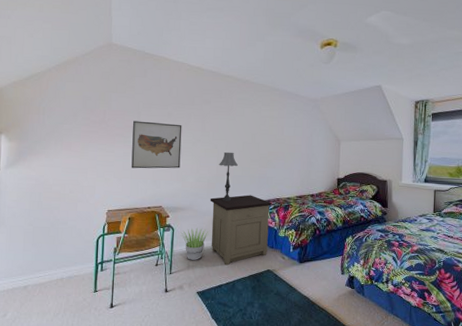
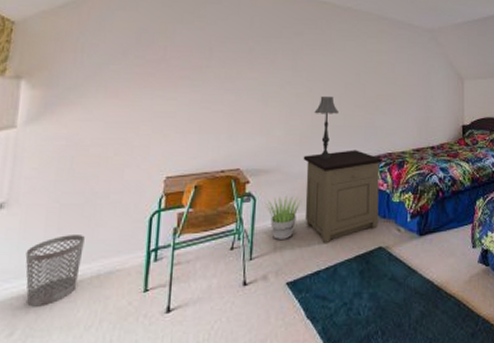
wastebasket: none [11,249,51,298] -> present [25,235,85,307]
wall art: present [131,121,182,169] -> none [199,59,267,121]

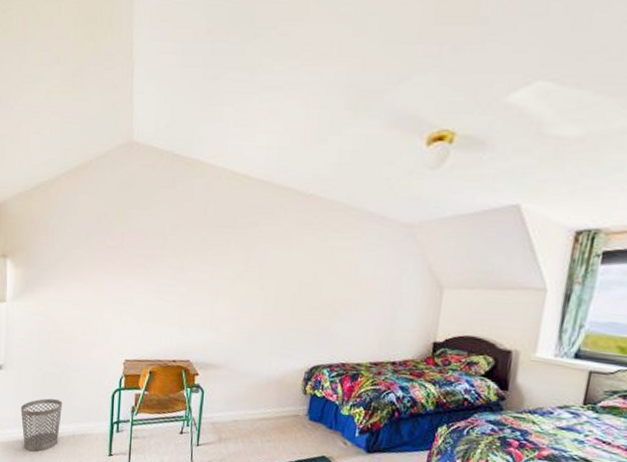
potted plant: present [264,195,301,239] -> none [212,392,247,433]
nightstand: present [303,150,382,244] -> none [249,355,334,444]
table lamp: present [314,95,338,159] -> none [265,294,291,362]

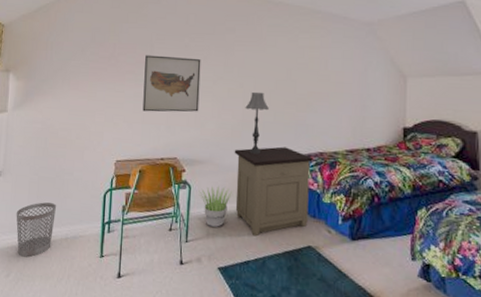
wall art: none [154,247,219,314] -> present [142,55,201,112]
potted plant: none [212,392,247,433] -> present [199,186,232,227]
nightstand: none [249,355,334,444] -> present [234,146,313,237]
table lamp: none [265,294,291,362] -> present [245,91,269,154]

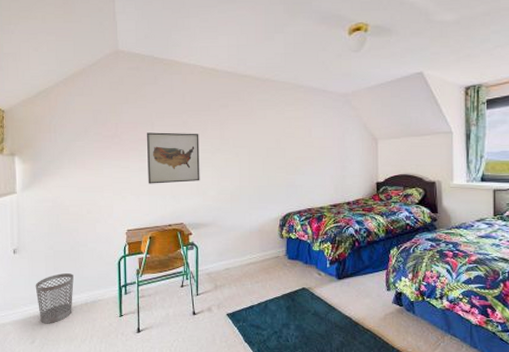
potted plant: present [199,186,232,227] -> none [205,244,235,280]
nightstand: present [234,146,313,237] -> none [234,206,303,285]
table lamp: present [245,91,269,154] -> none [241,160,262,214]

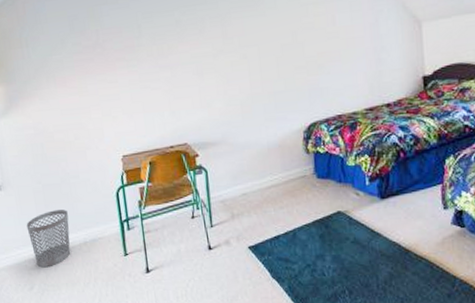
wall art: present [147,132,200,184] -> none [134,33,203,100]

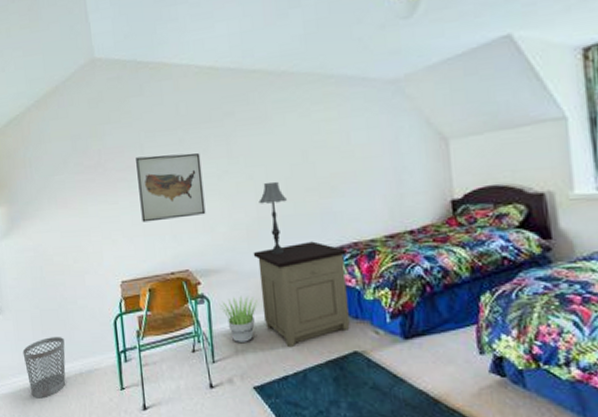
wall art: none [134,33,203,100] -> present [136,153,206,223]
potted plant: none [216,165,252,208] -> present [219,296,258,342]
nightstand: none [247,114,334,211] -> present [253,241,350,348]
table lamp: none [252,60,278,127] -> present [259,181,287,254]

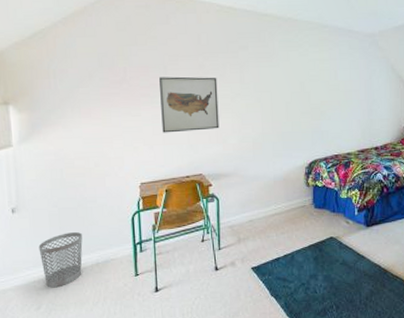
potted plant: present [219,296,258,342] -> none [226,195,258,233]
nightstand: present [253,241,350,348] -> none [257,153,329,236]
table lamp: present [259,181,287,254] -> none [264,105,286,163]

